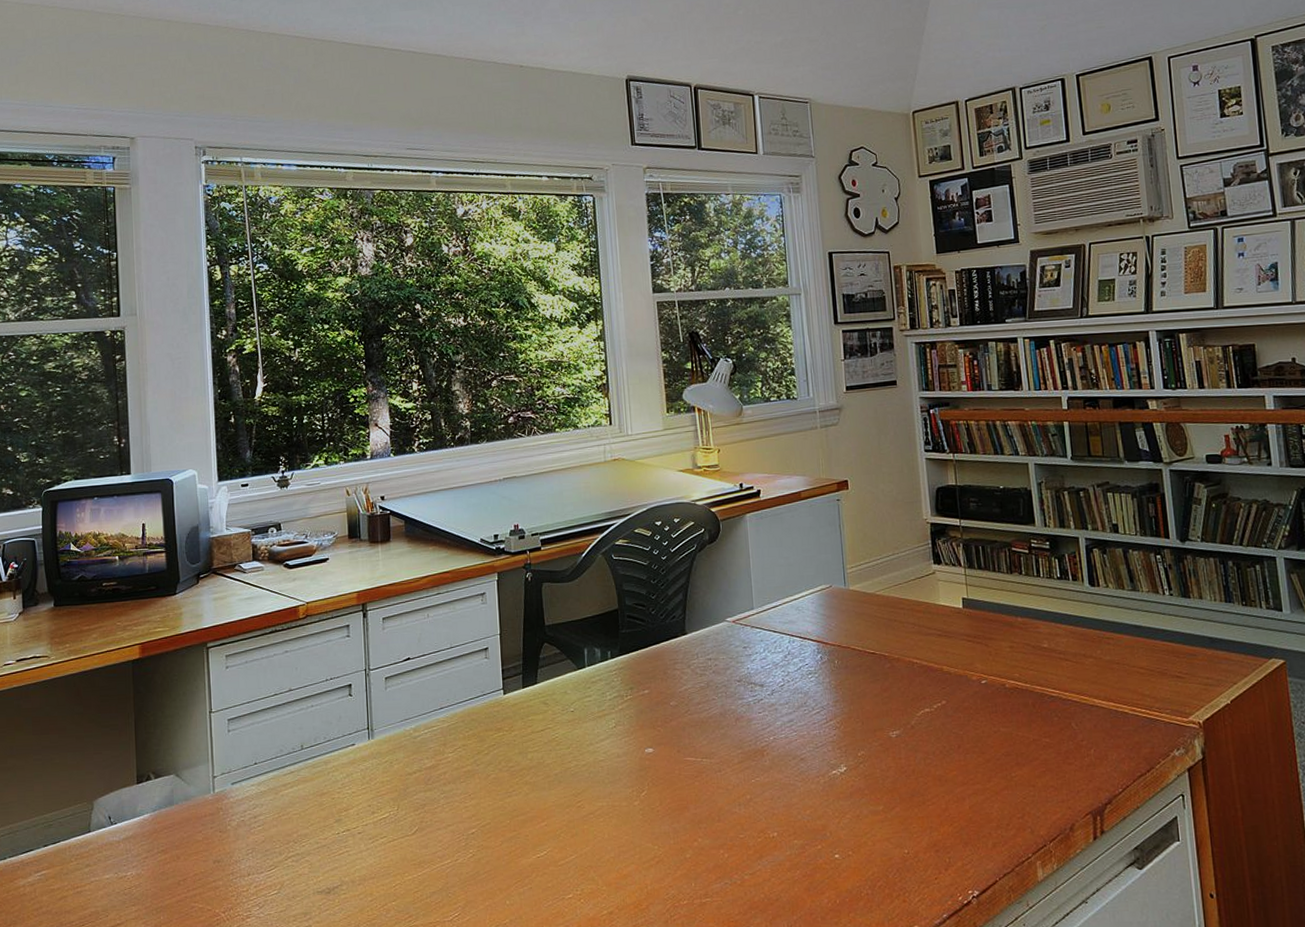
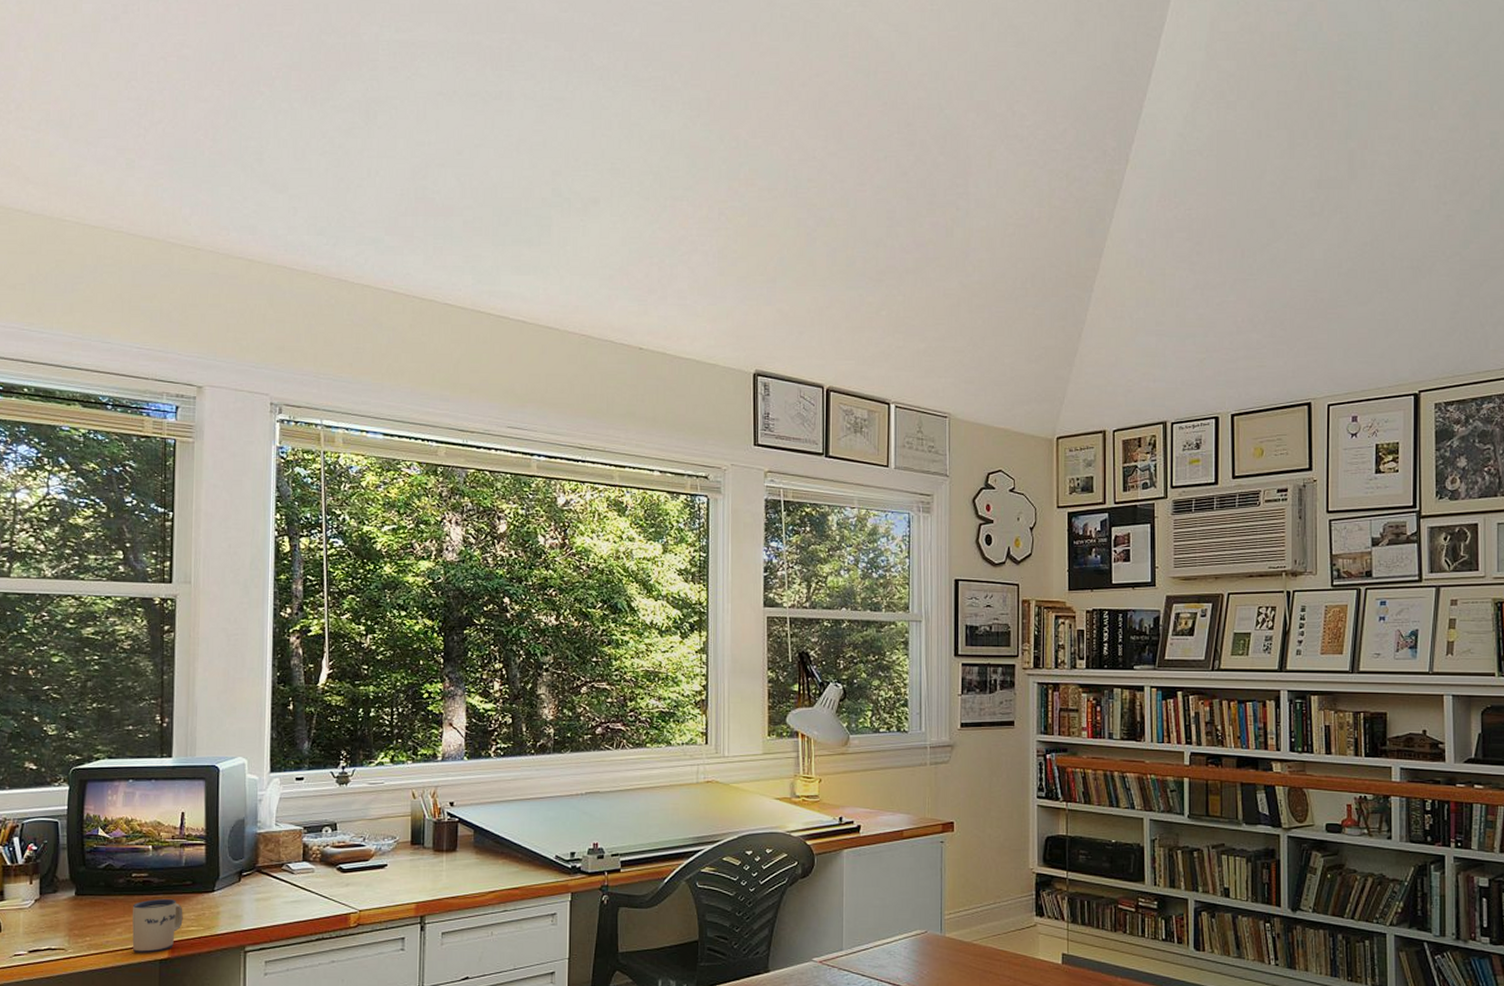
mug: none [105,604,150,656] -> present [132,899,183,954]

